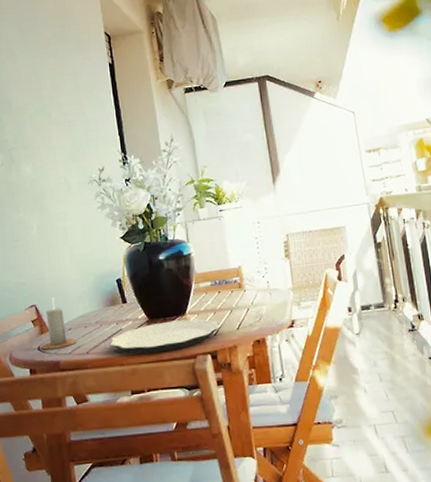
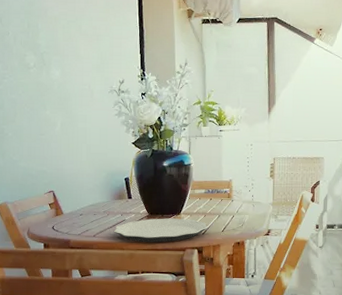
candle: present [40,297,76,350] -> none [54,186,85,230]

